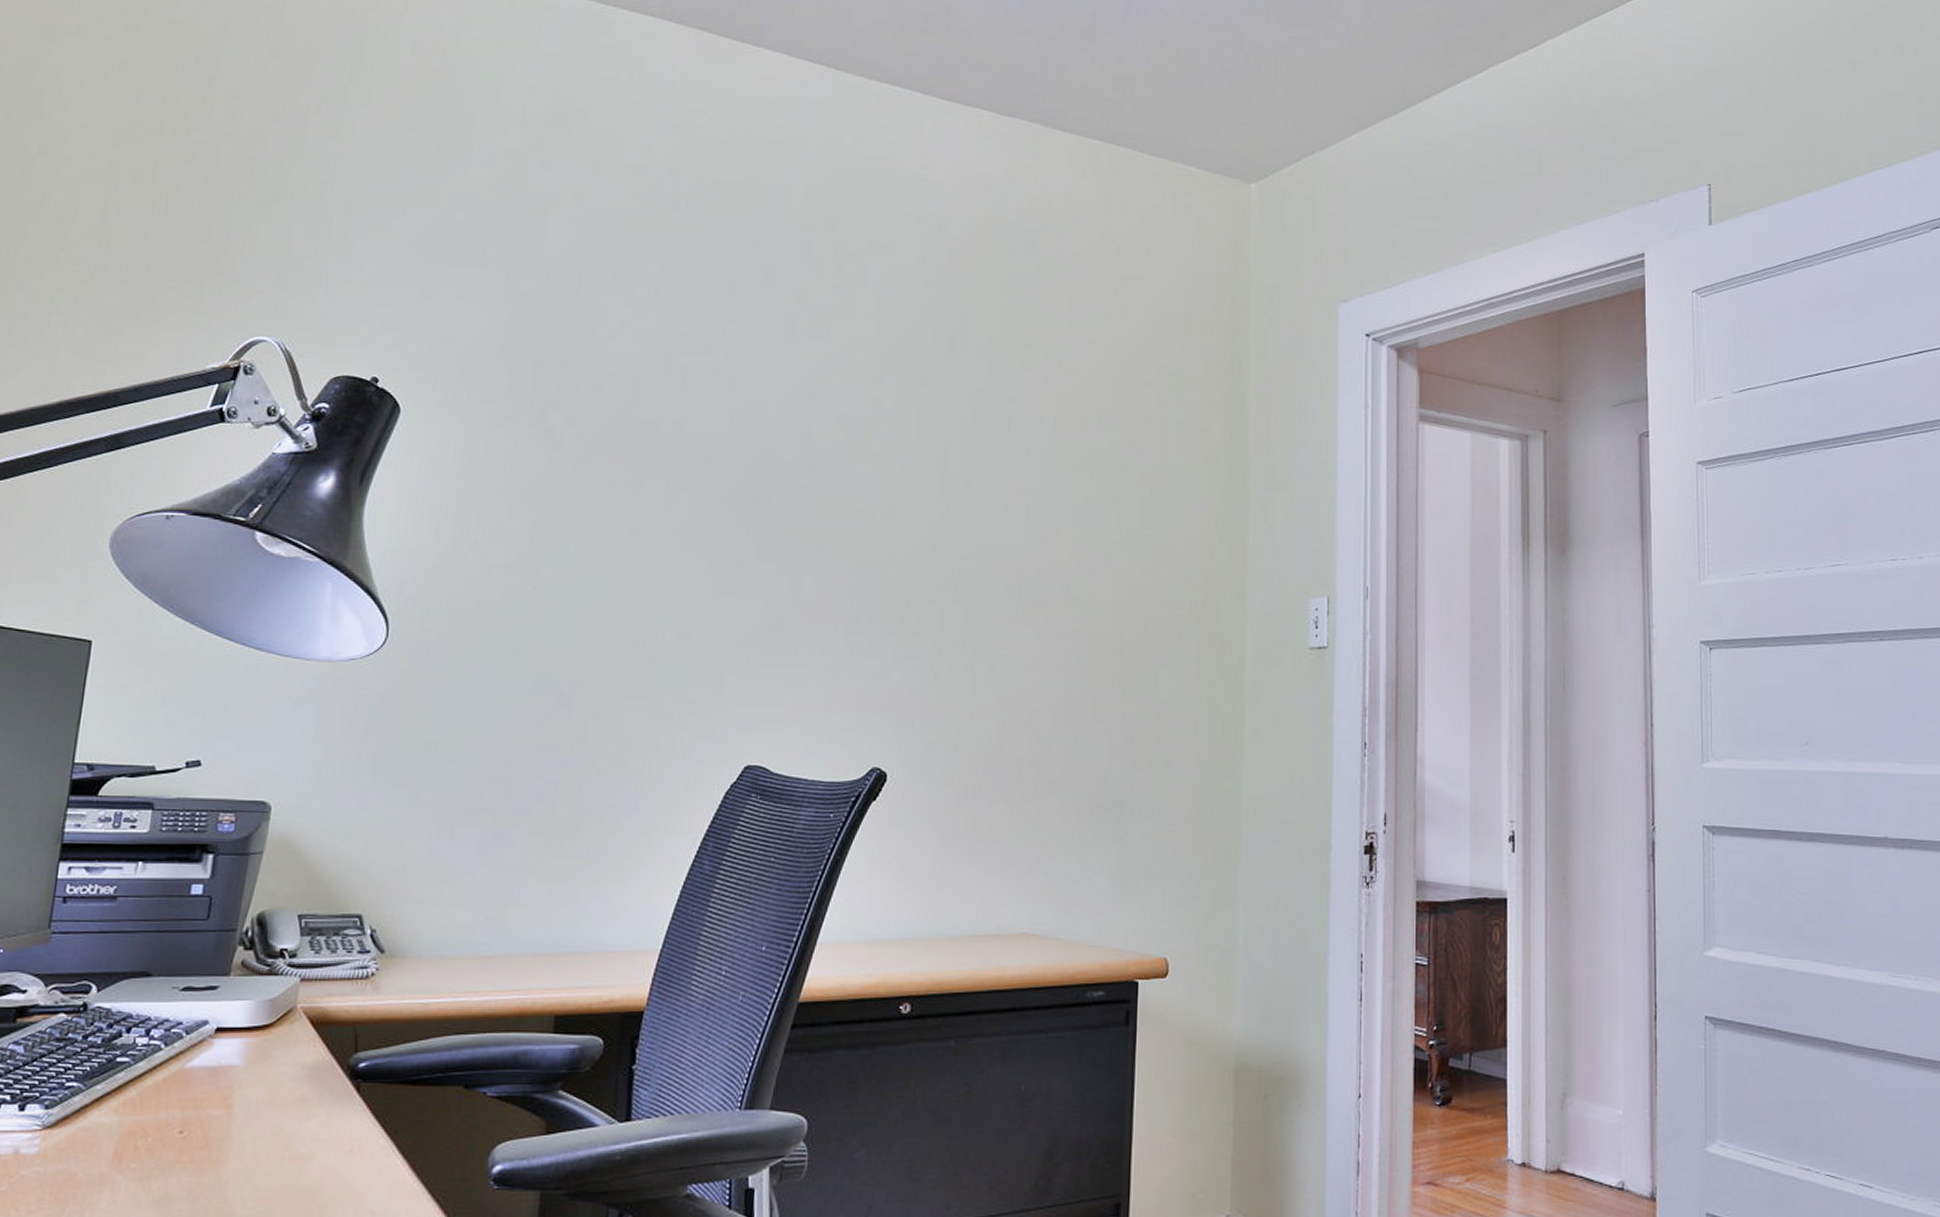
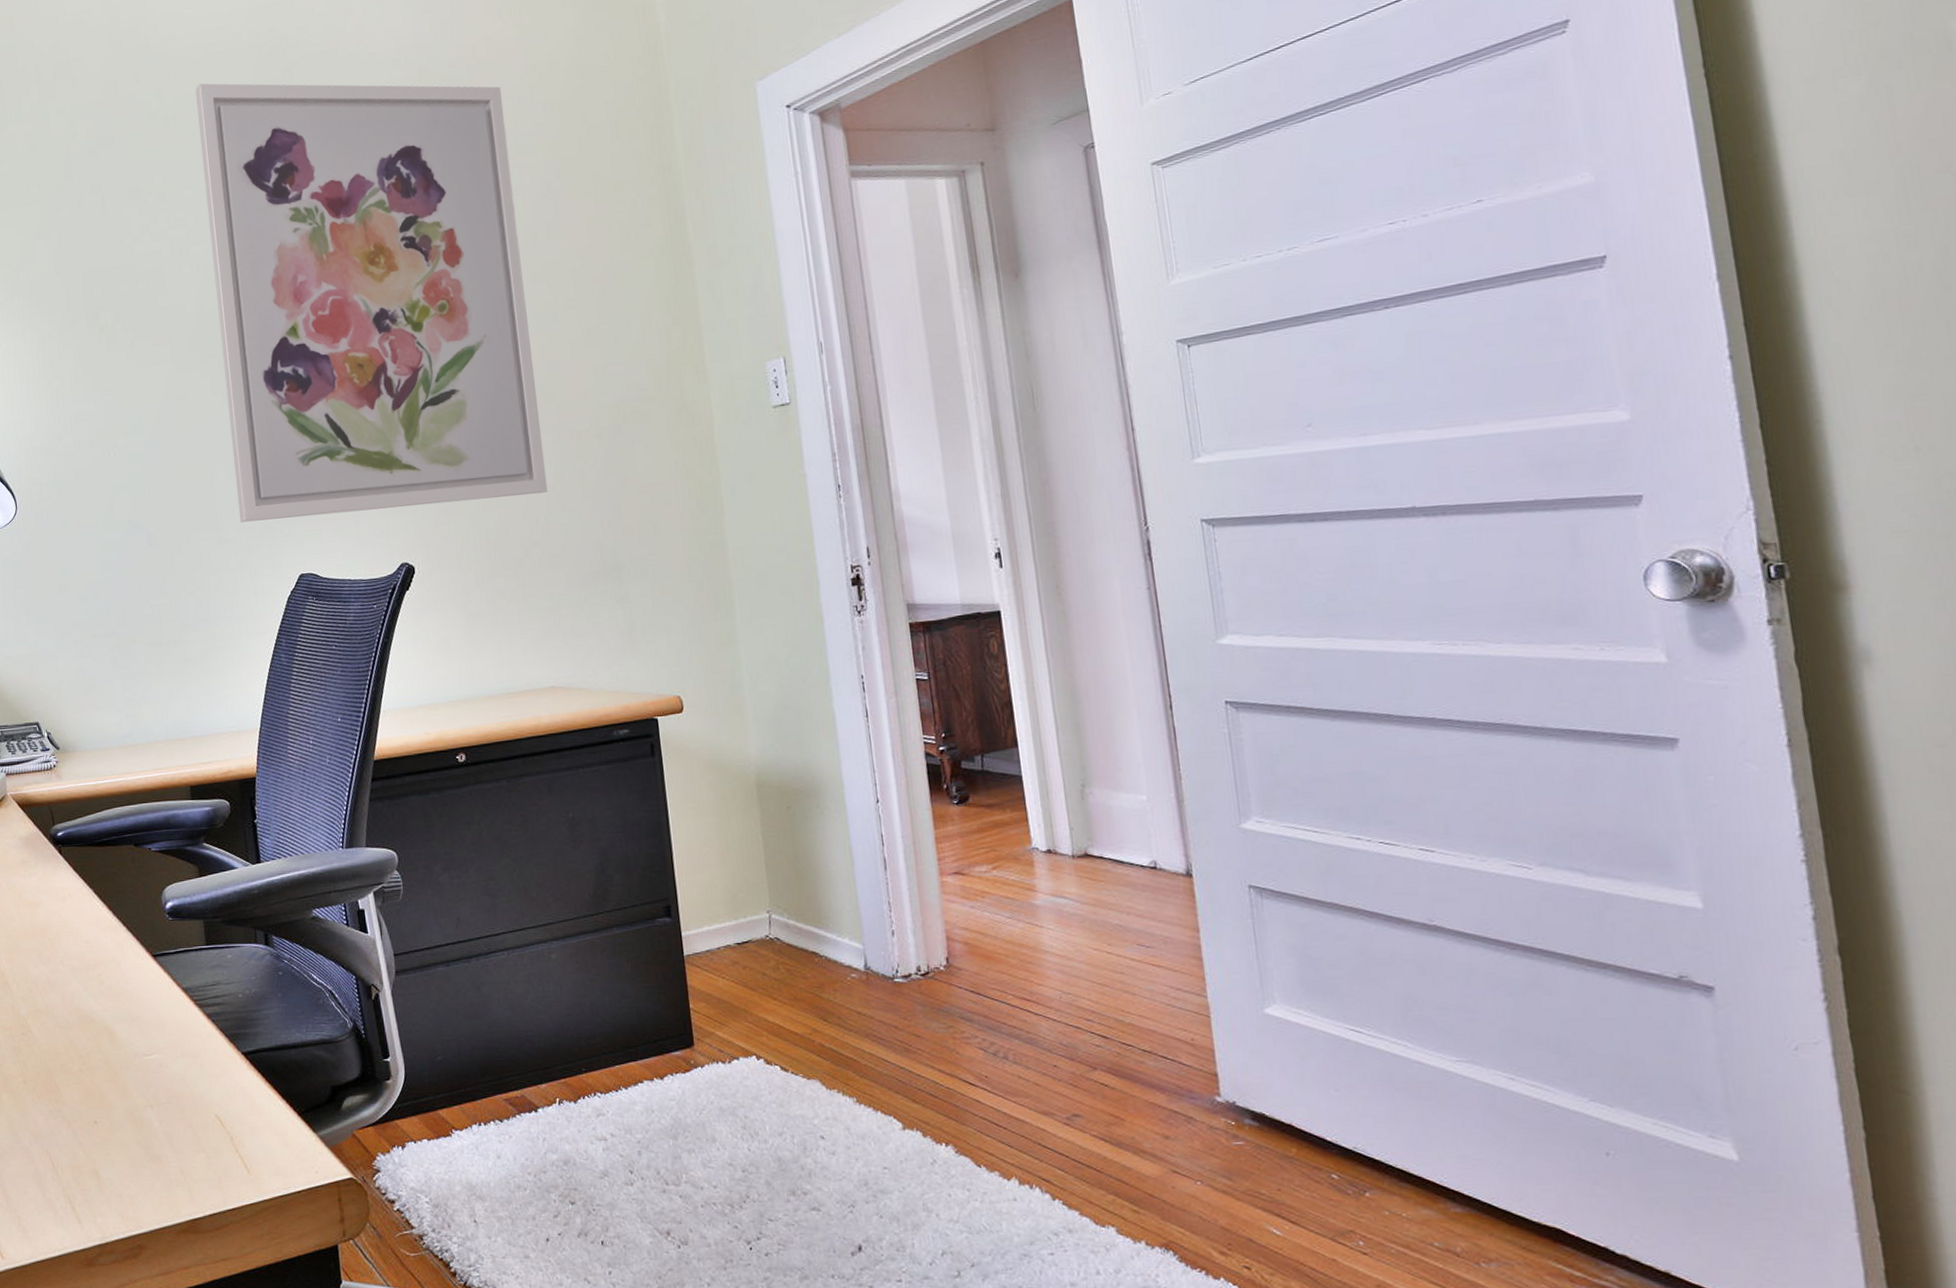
wall art: none [681,172,1073,708] -> present [195,83,548,523]

